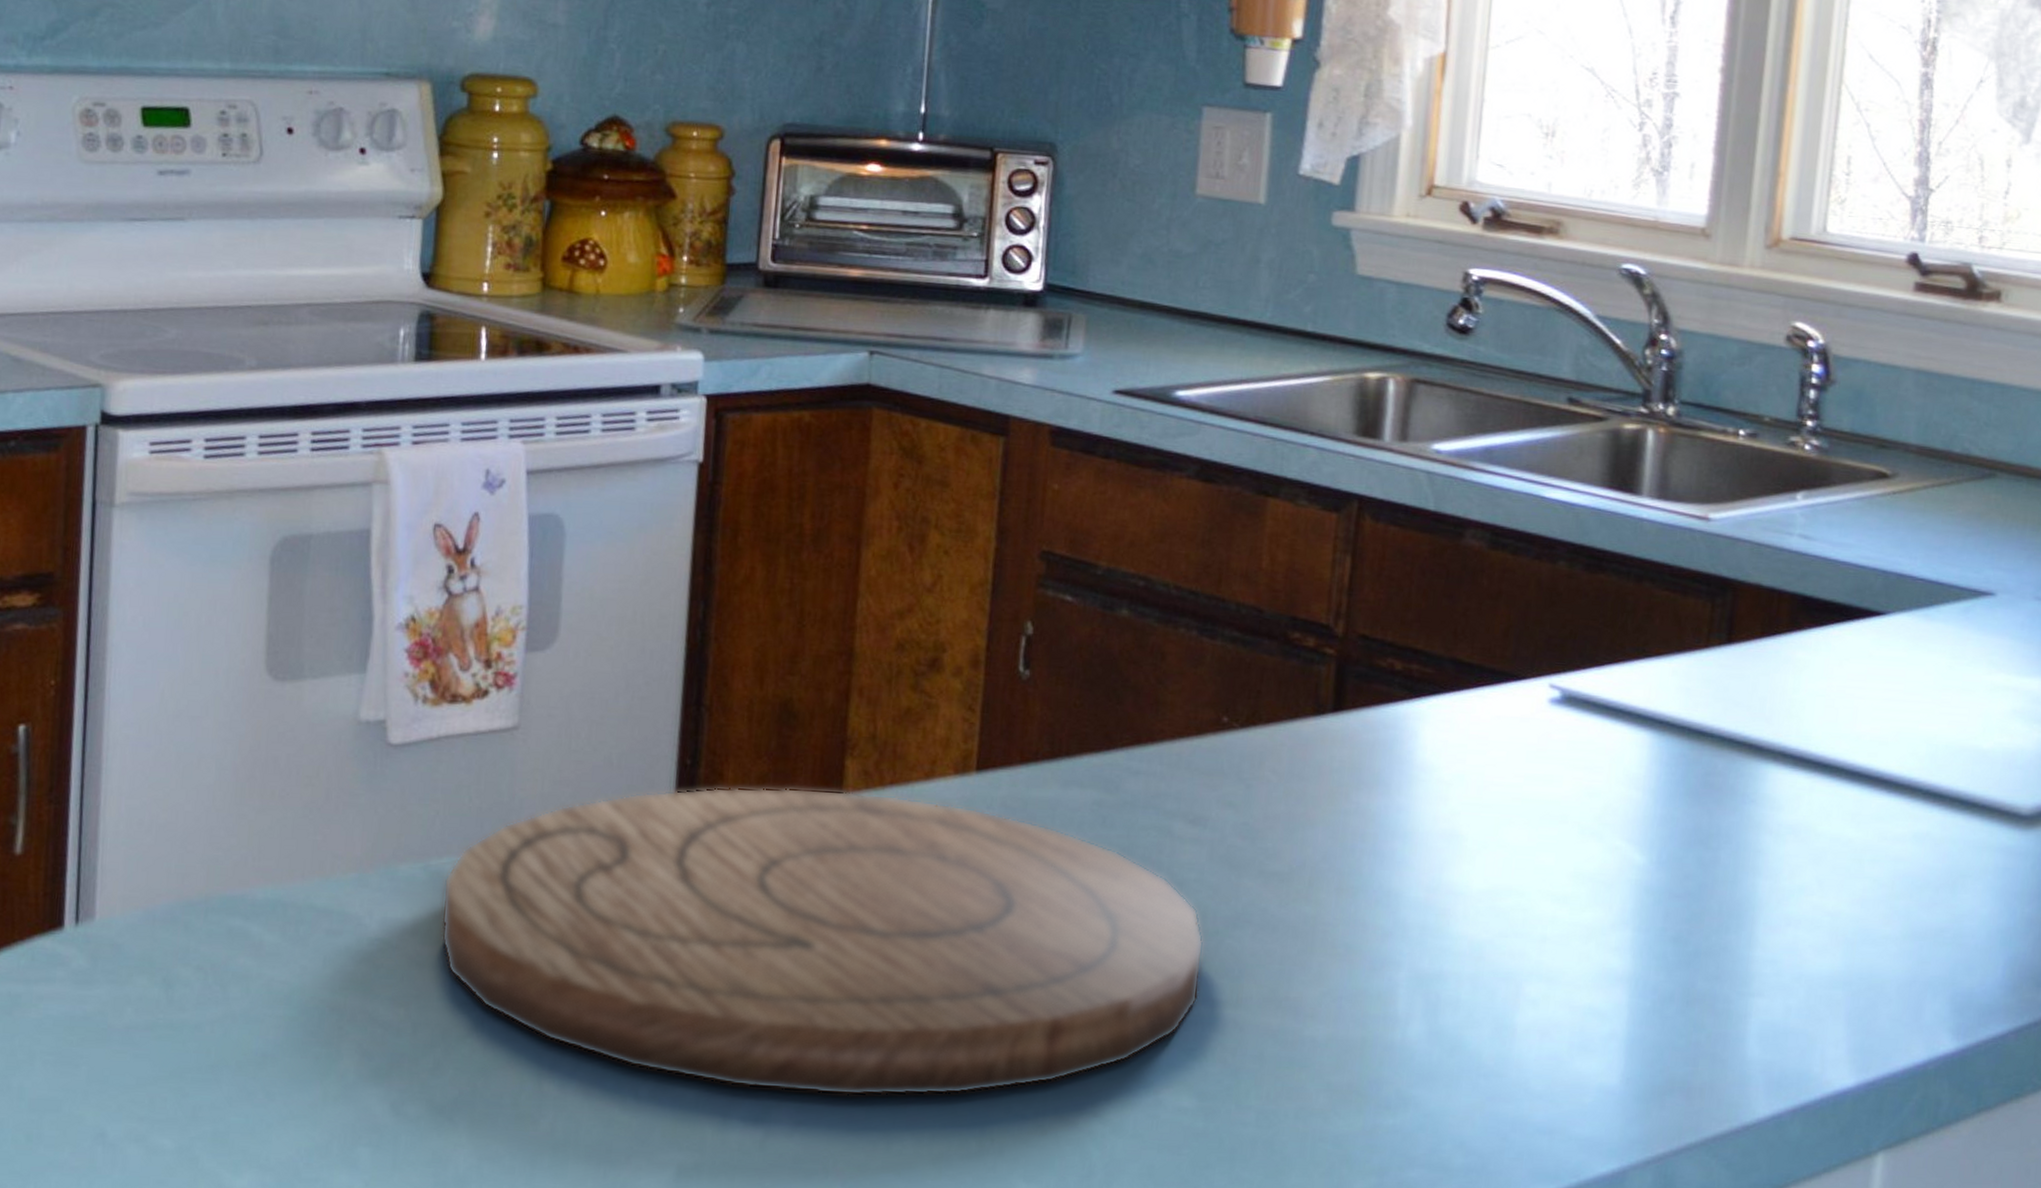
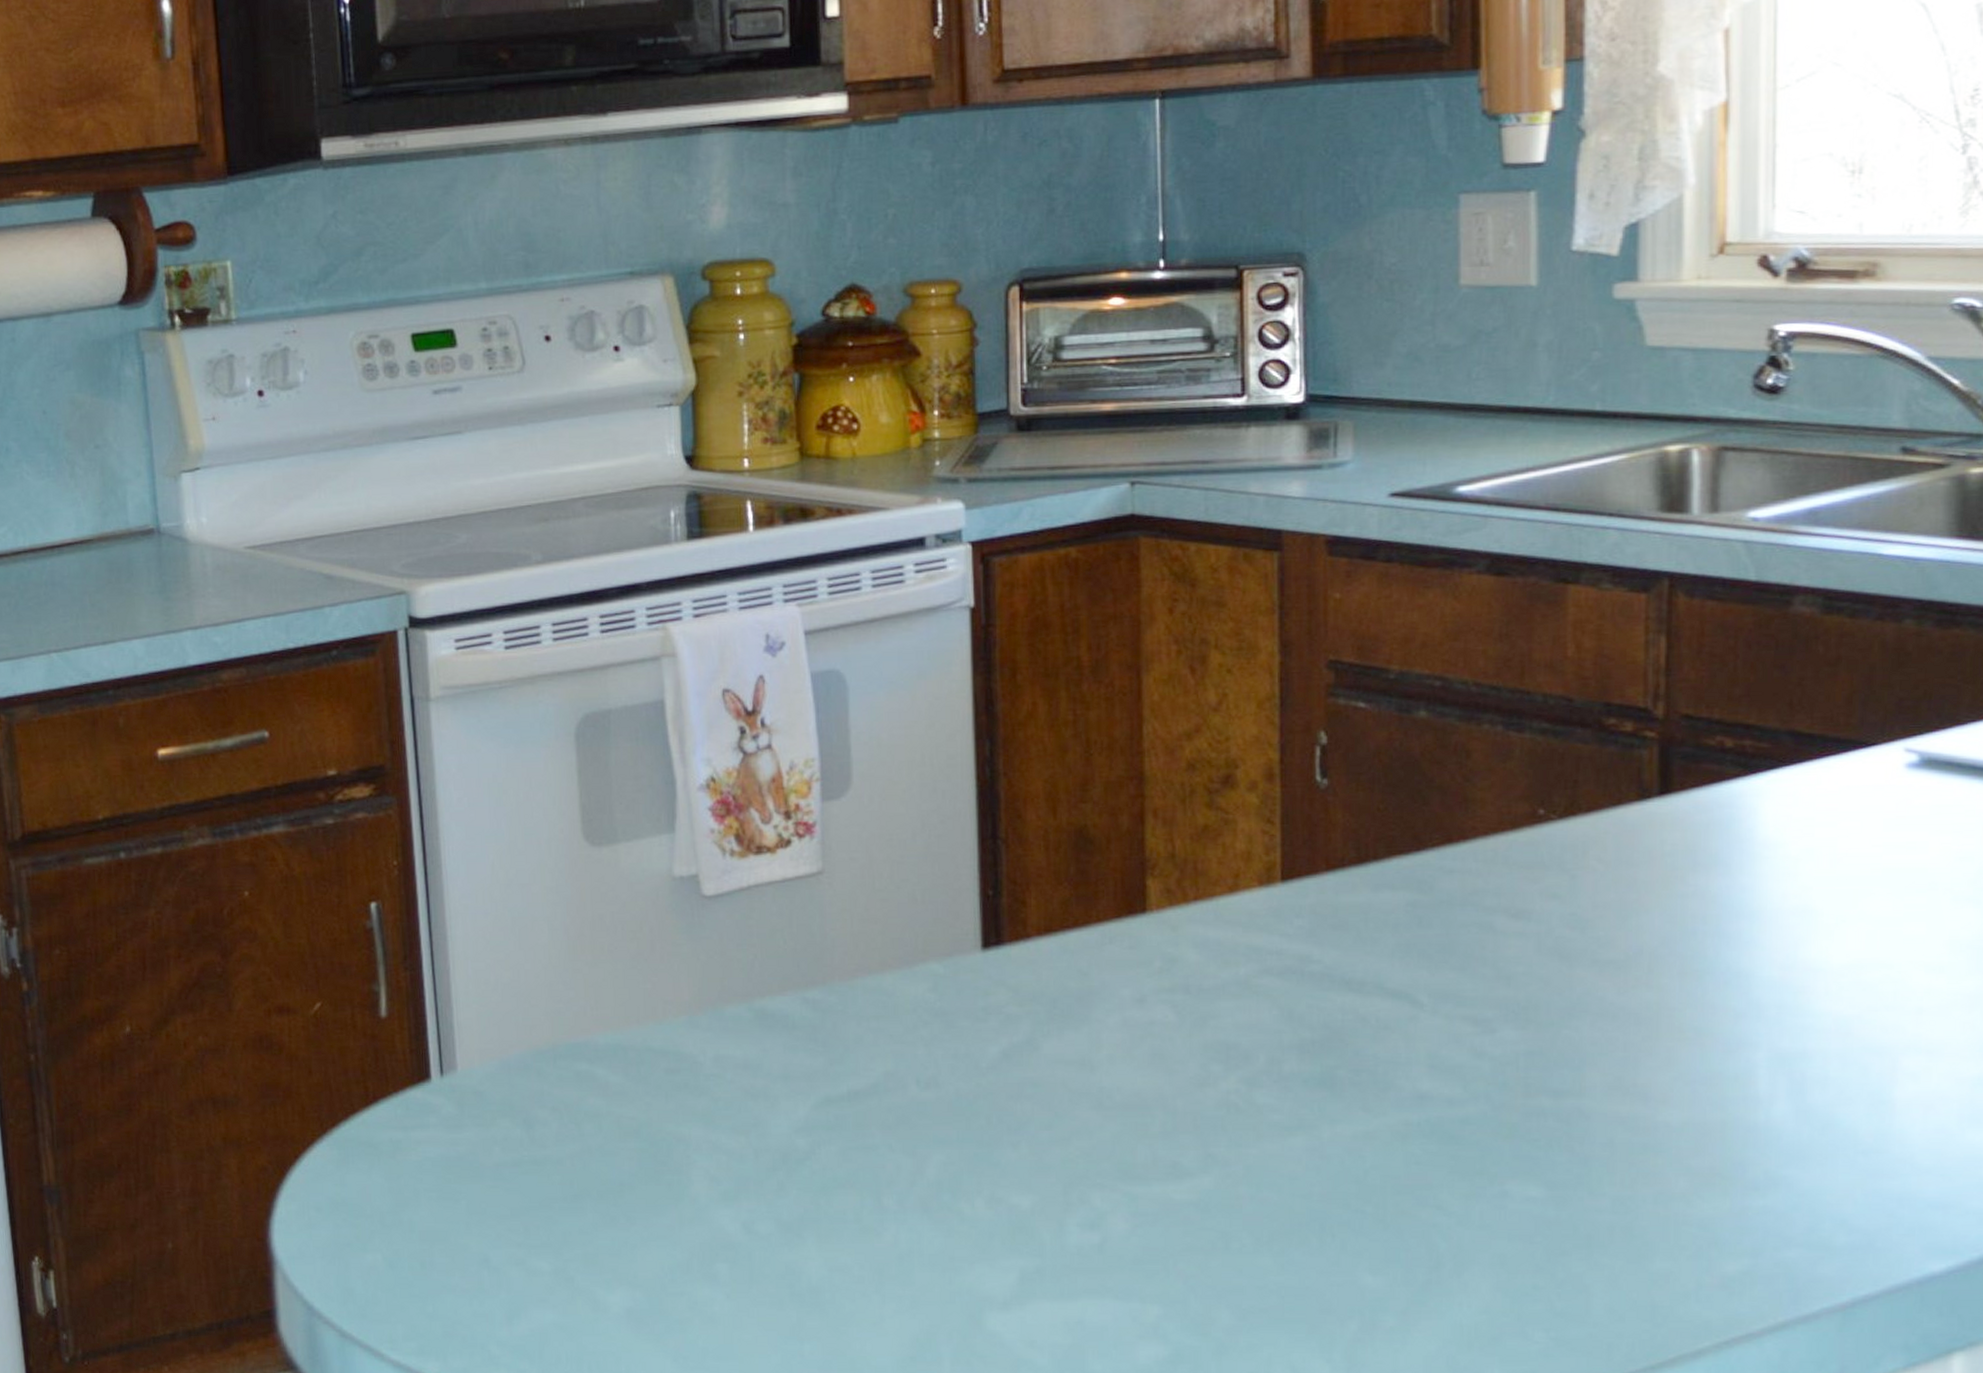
cutting board: present [439,786,1204,1097] -> none [767,909,1540,1200]

